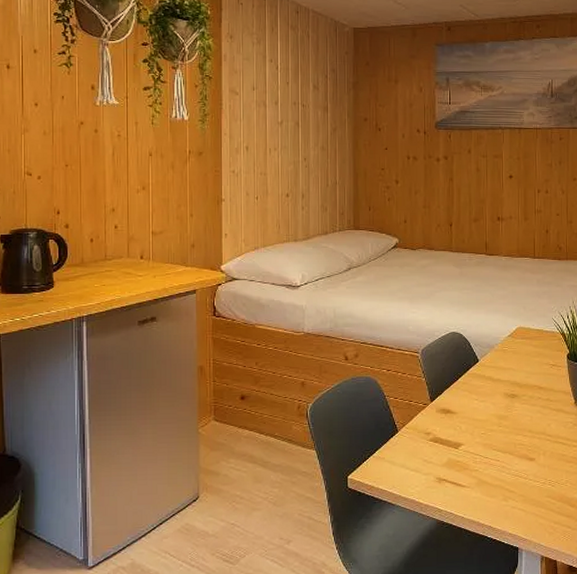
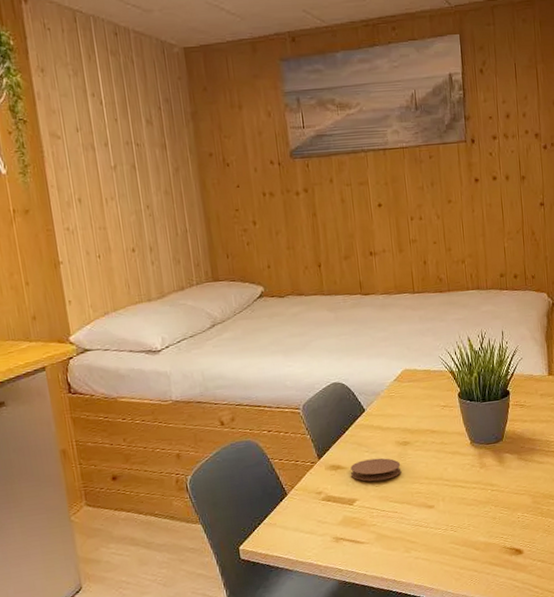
coaster: none [460,407,507,429] -> present [350,458,402,481]

